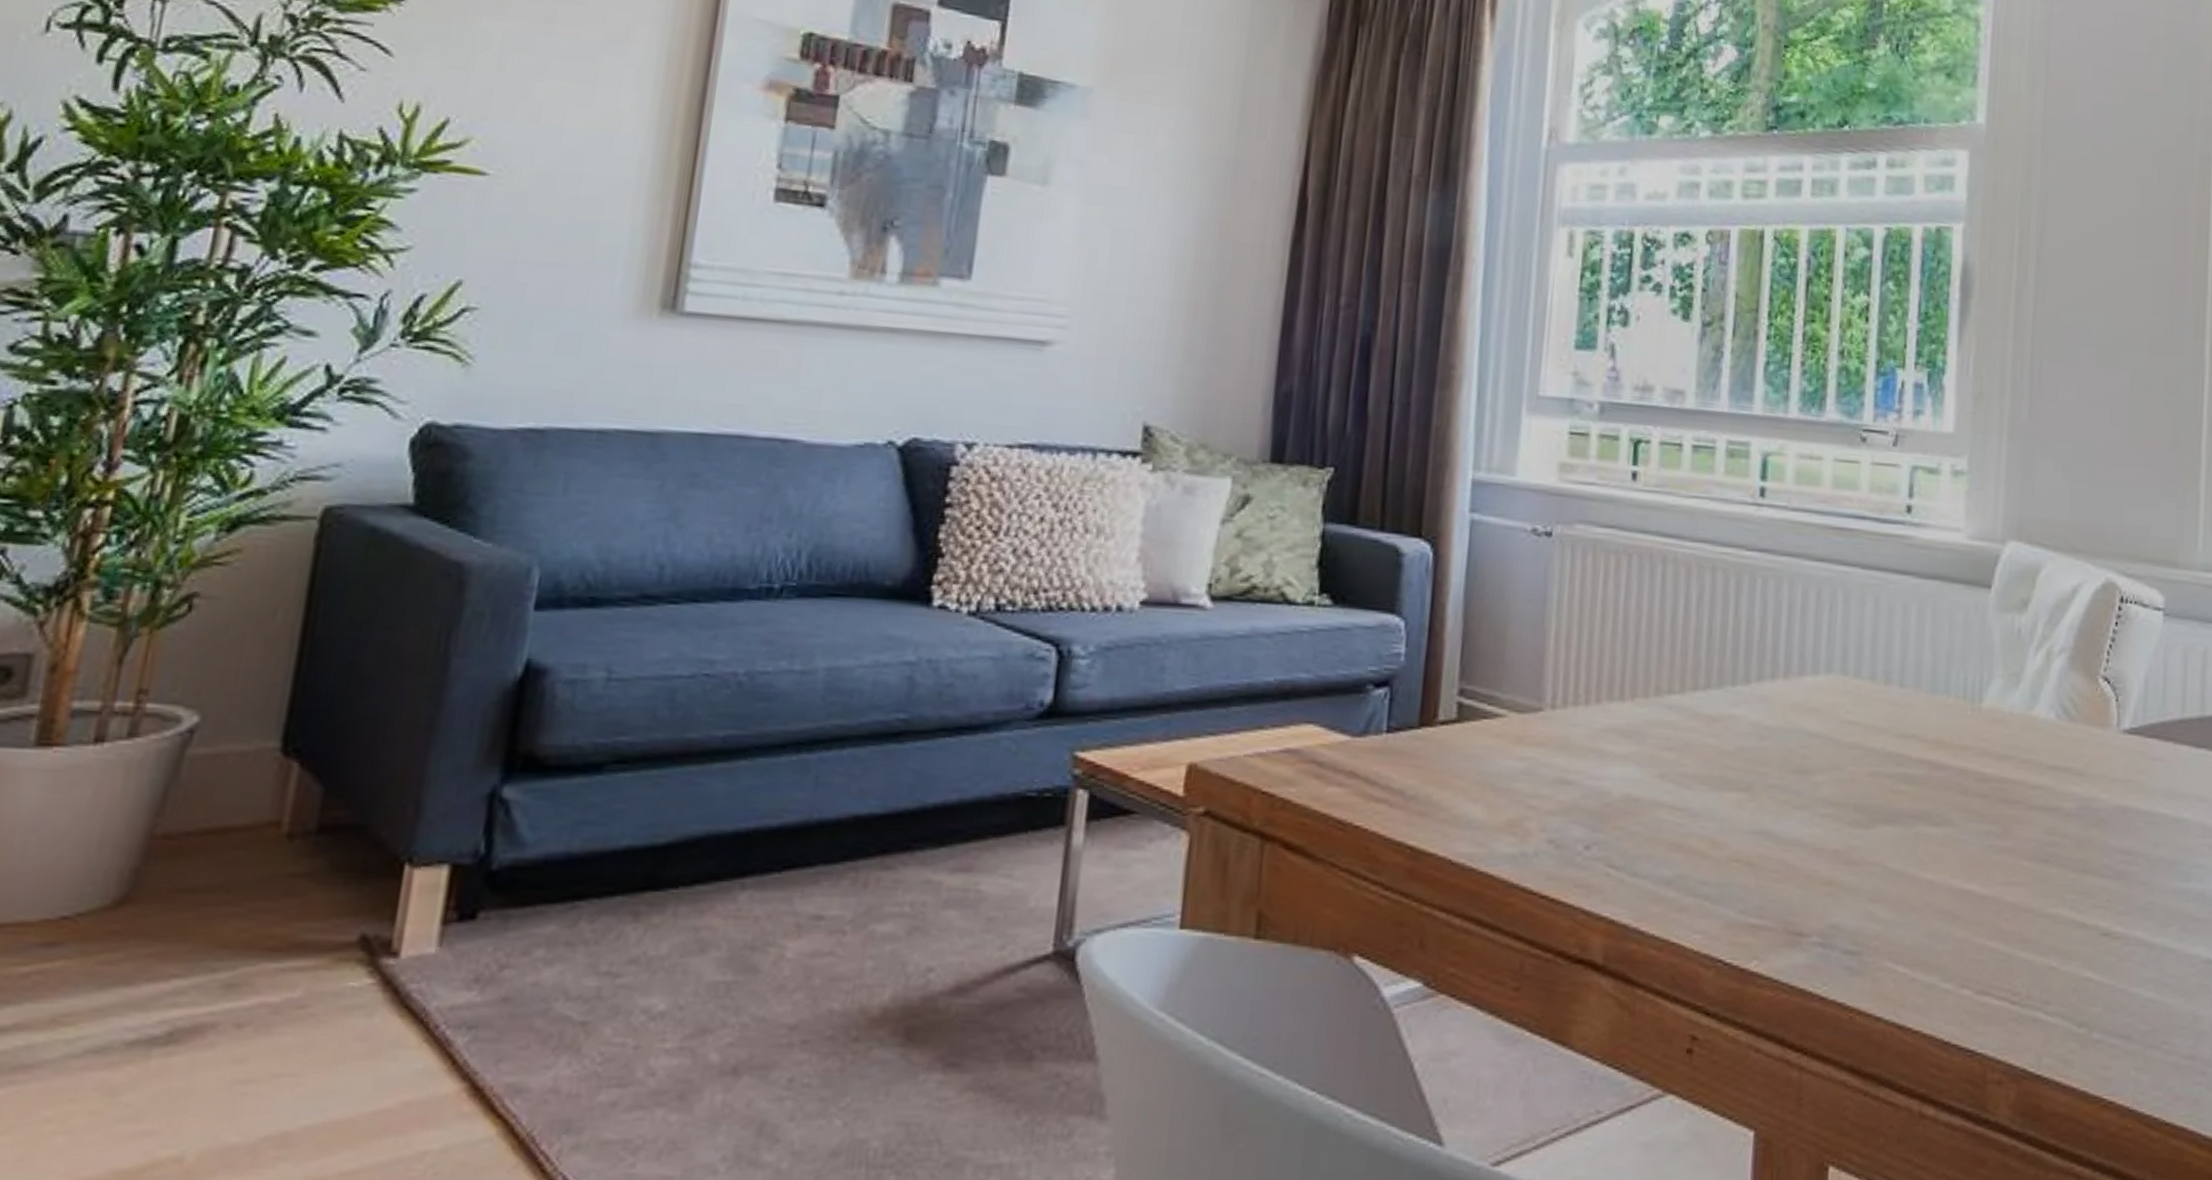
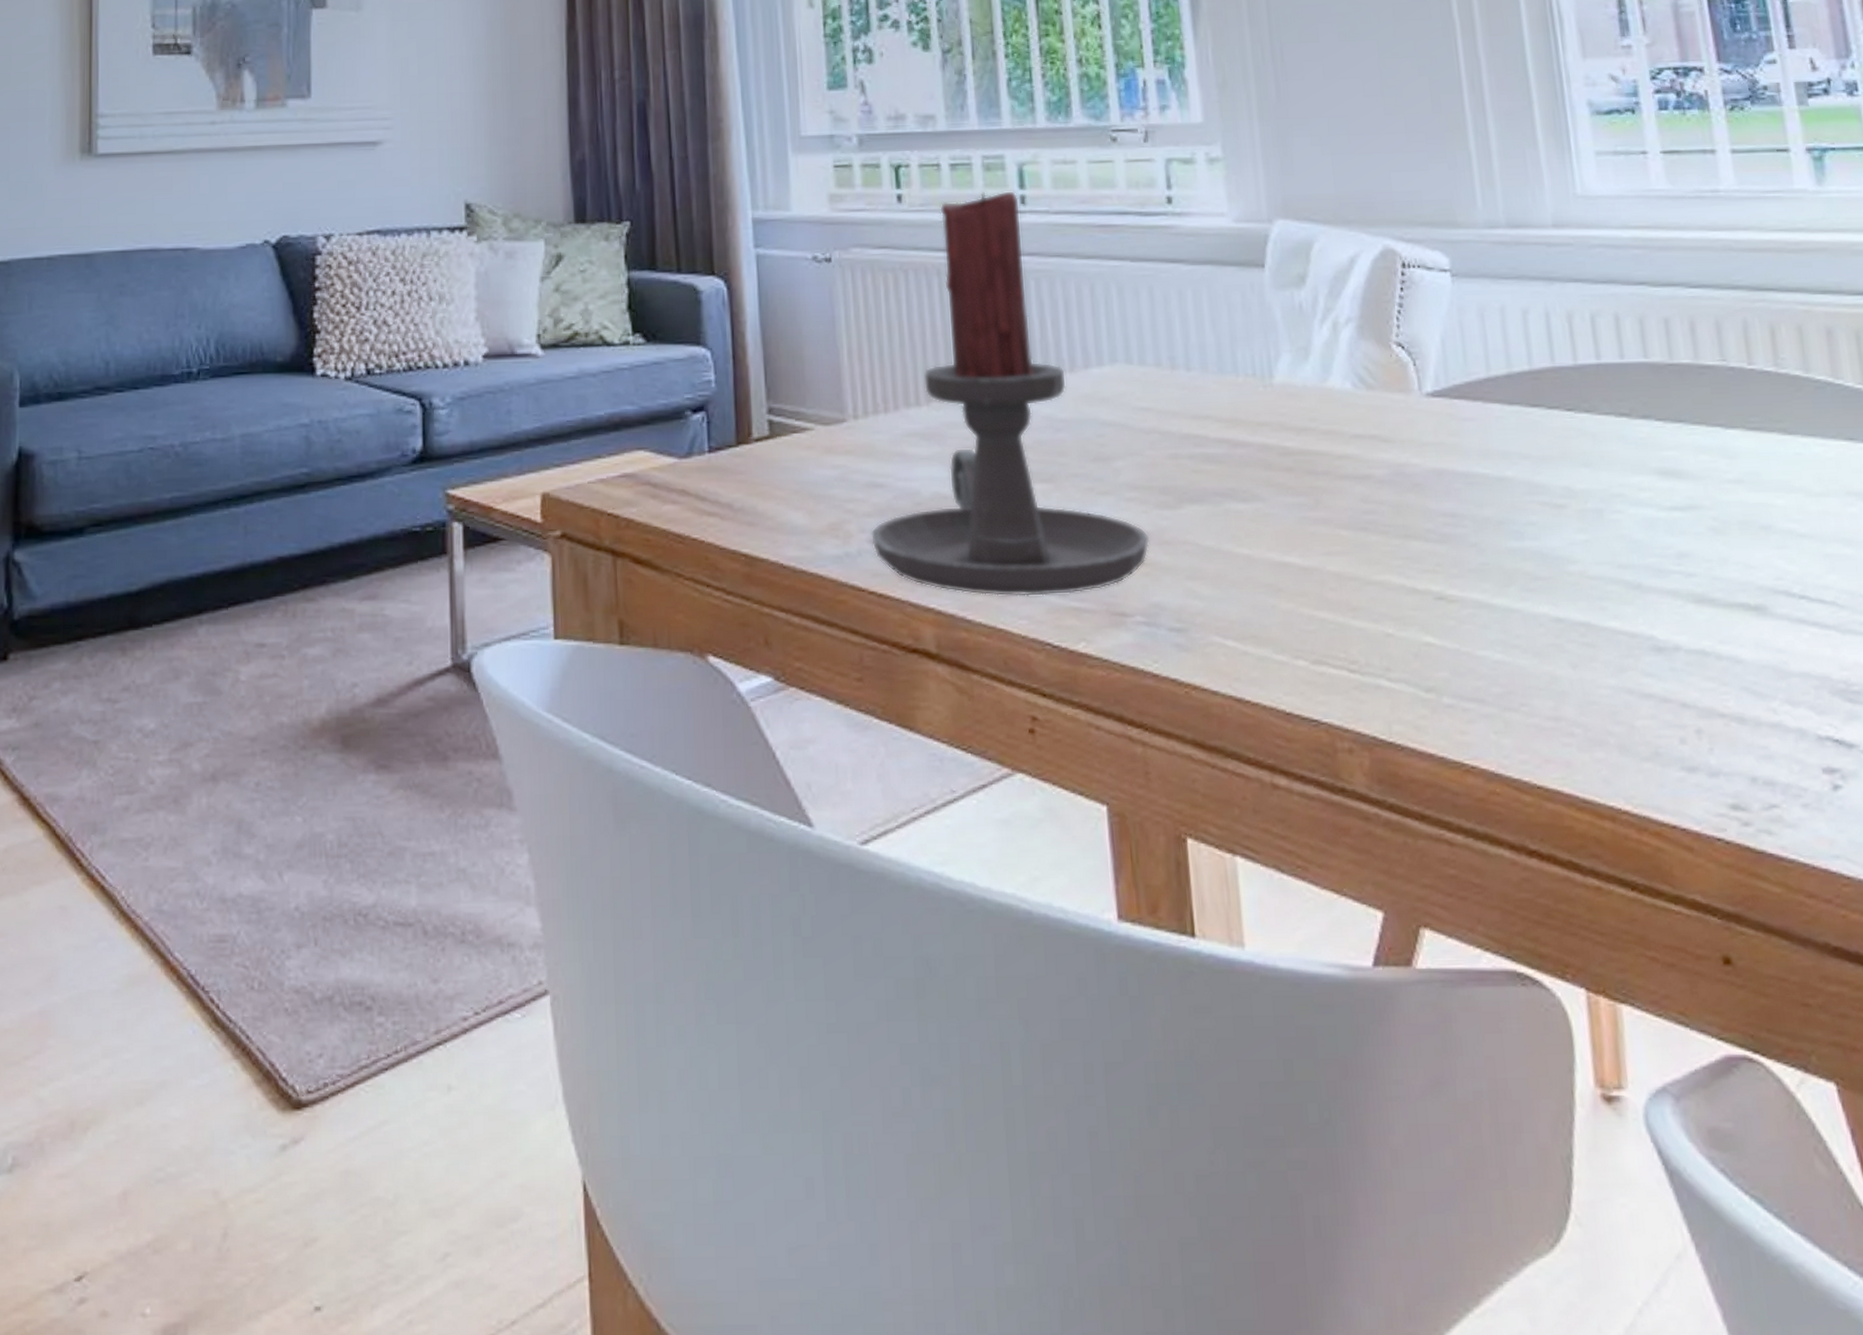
candle holder: none [1550,479,1838,911] -> present [870,191,1150,597]

